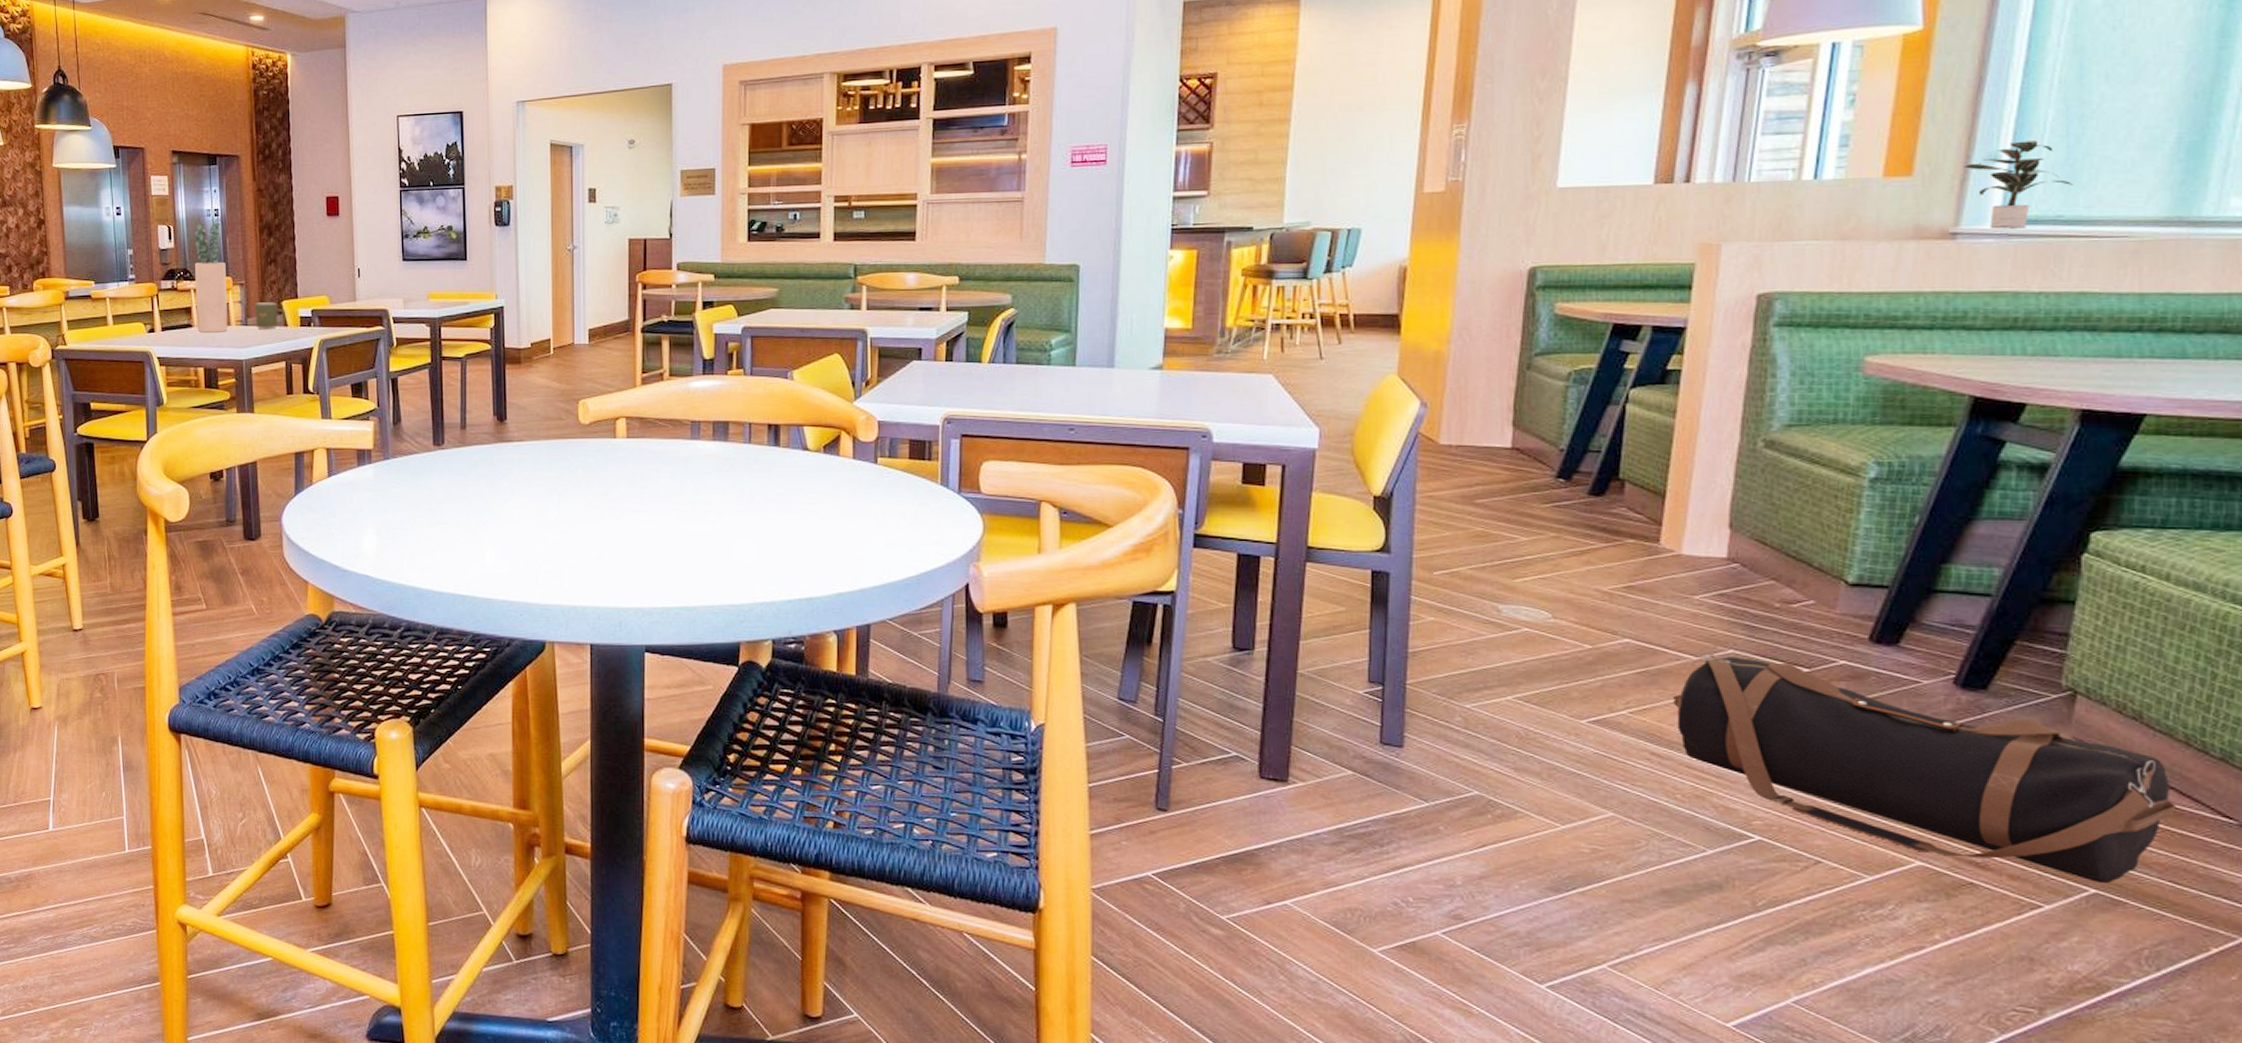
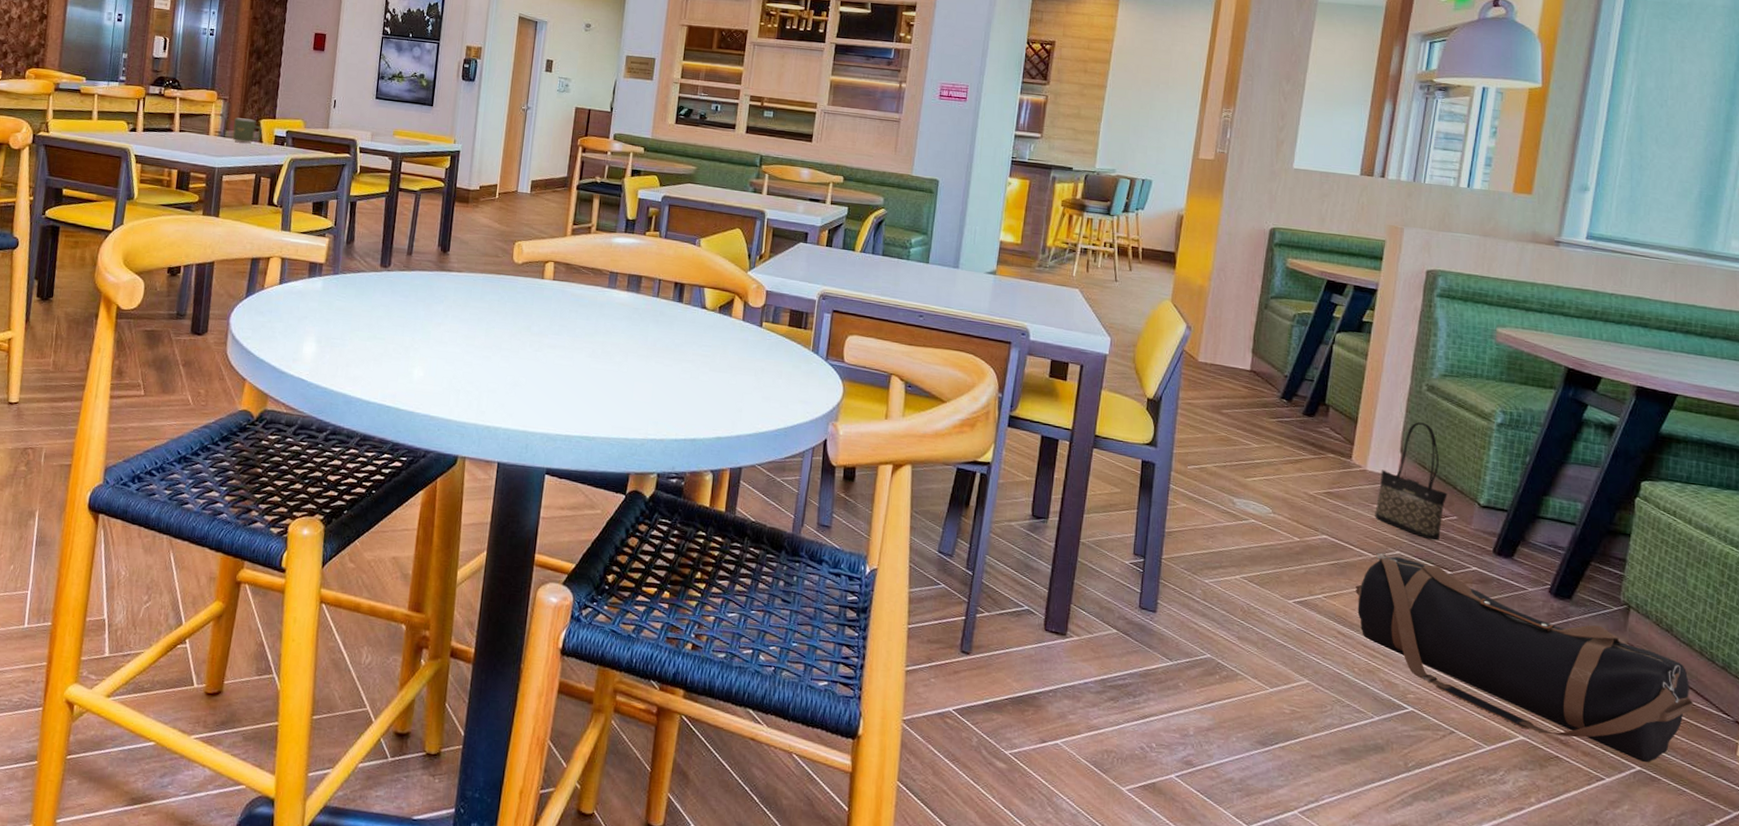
vase: present [194,213,228,333] -> none [177,32,216,140]
tote bag: none [1696,488,1800,632] -> present [1375,422,1448,541]
potted plant: present [1963,140,2073,229] -> none [1565,179,1634,244]

